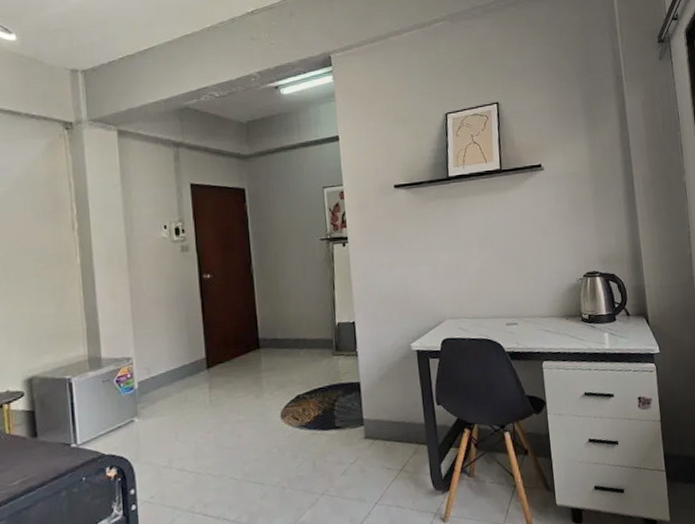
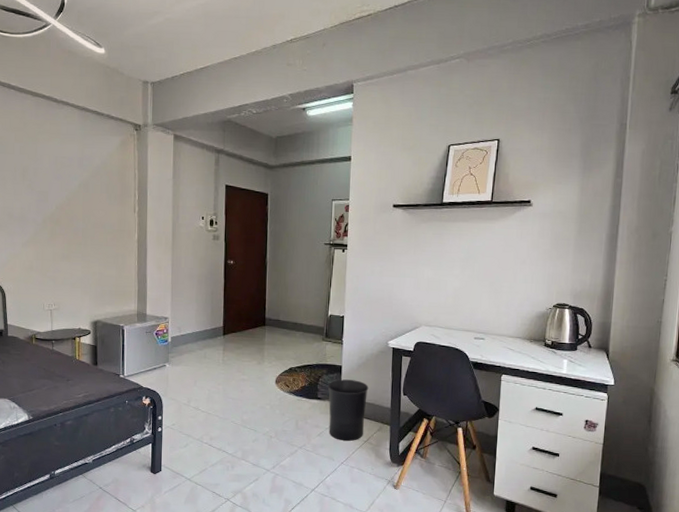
waste bin: none [346,396,397,475] -> present [327,379,369,441]

